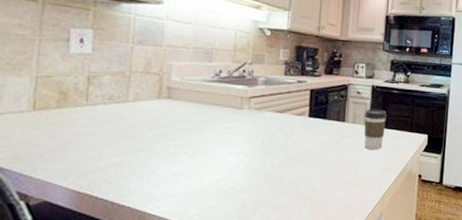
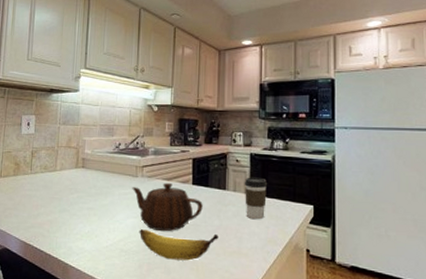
teapot: none [236,115,320,168] -> present [132,182,203,232]
banana: none [244,166,335,196] -> present [140,229,218,261]

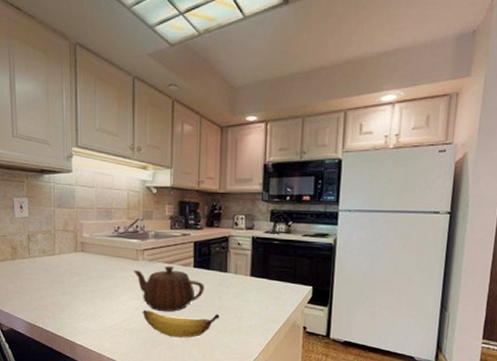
coffee cup: present [244,177,268,220] -> none [245,260,269,300]

